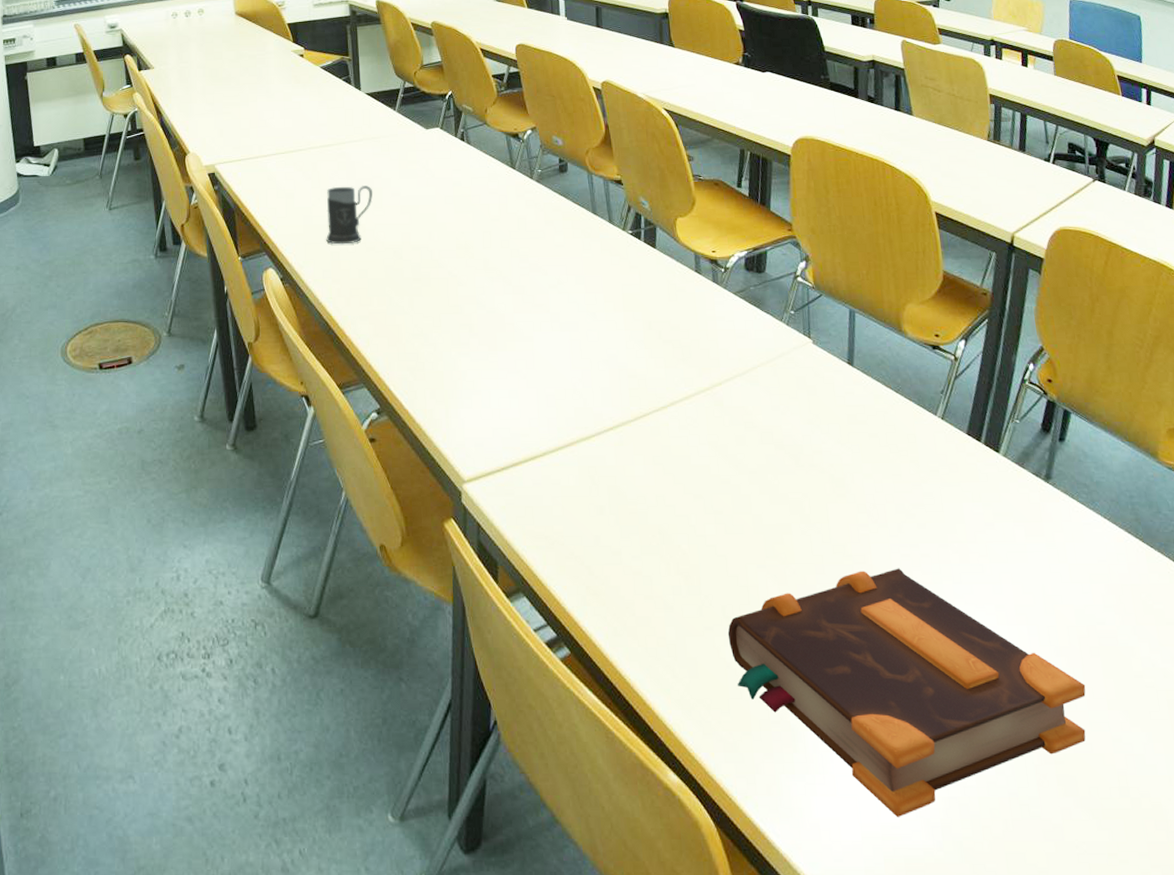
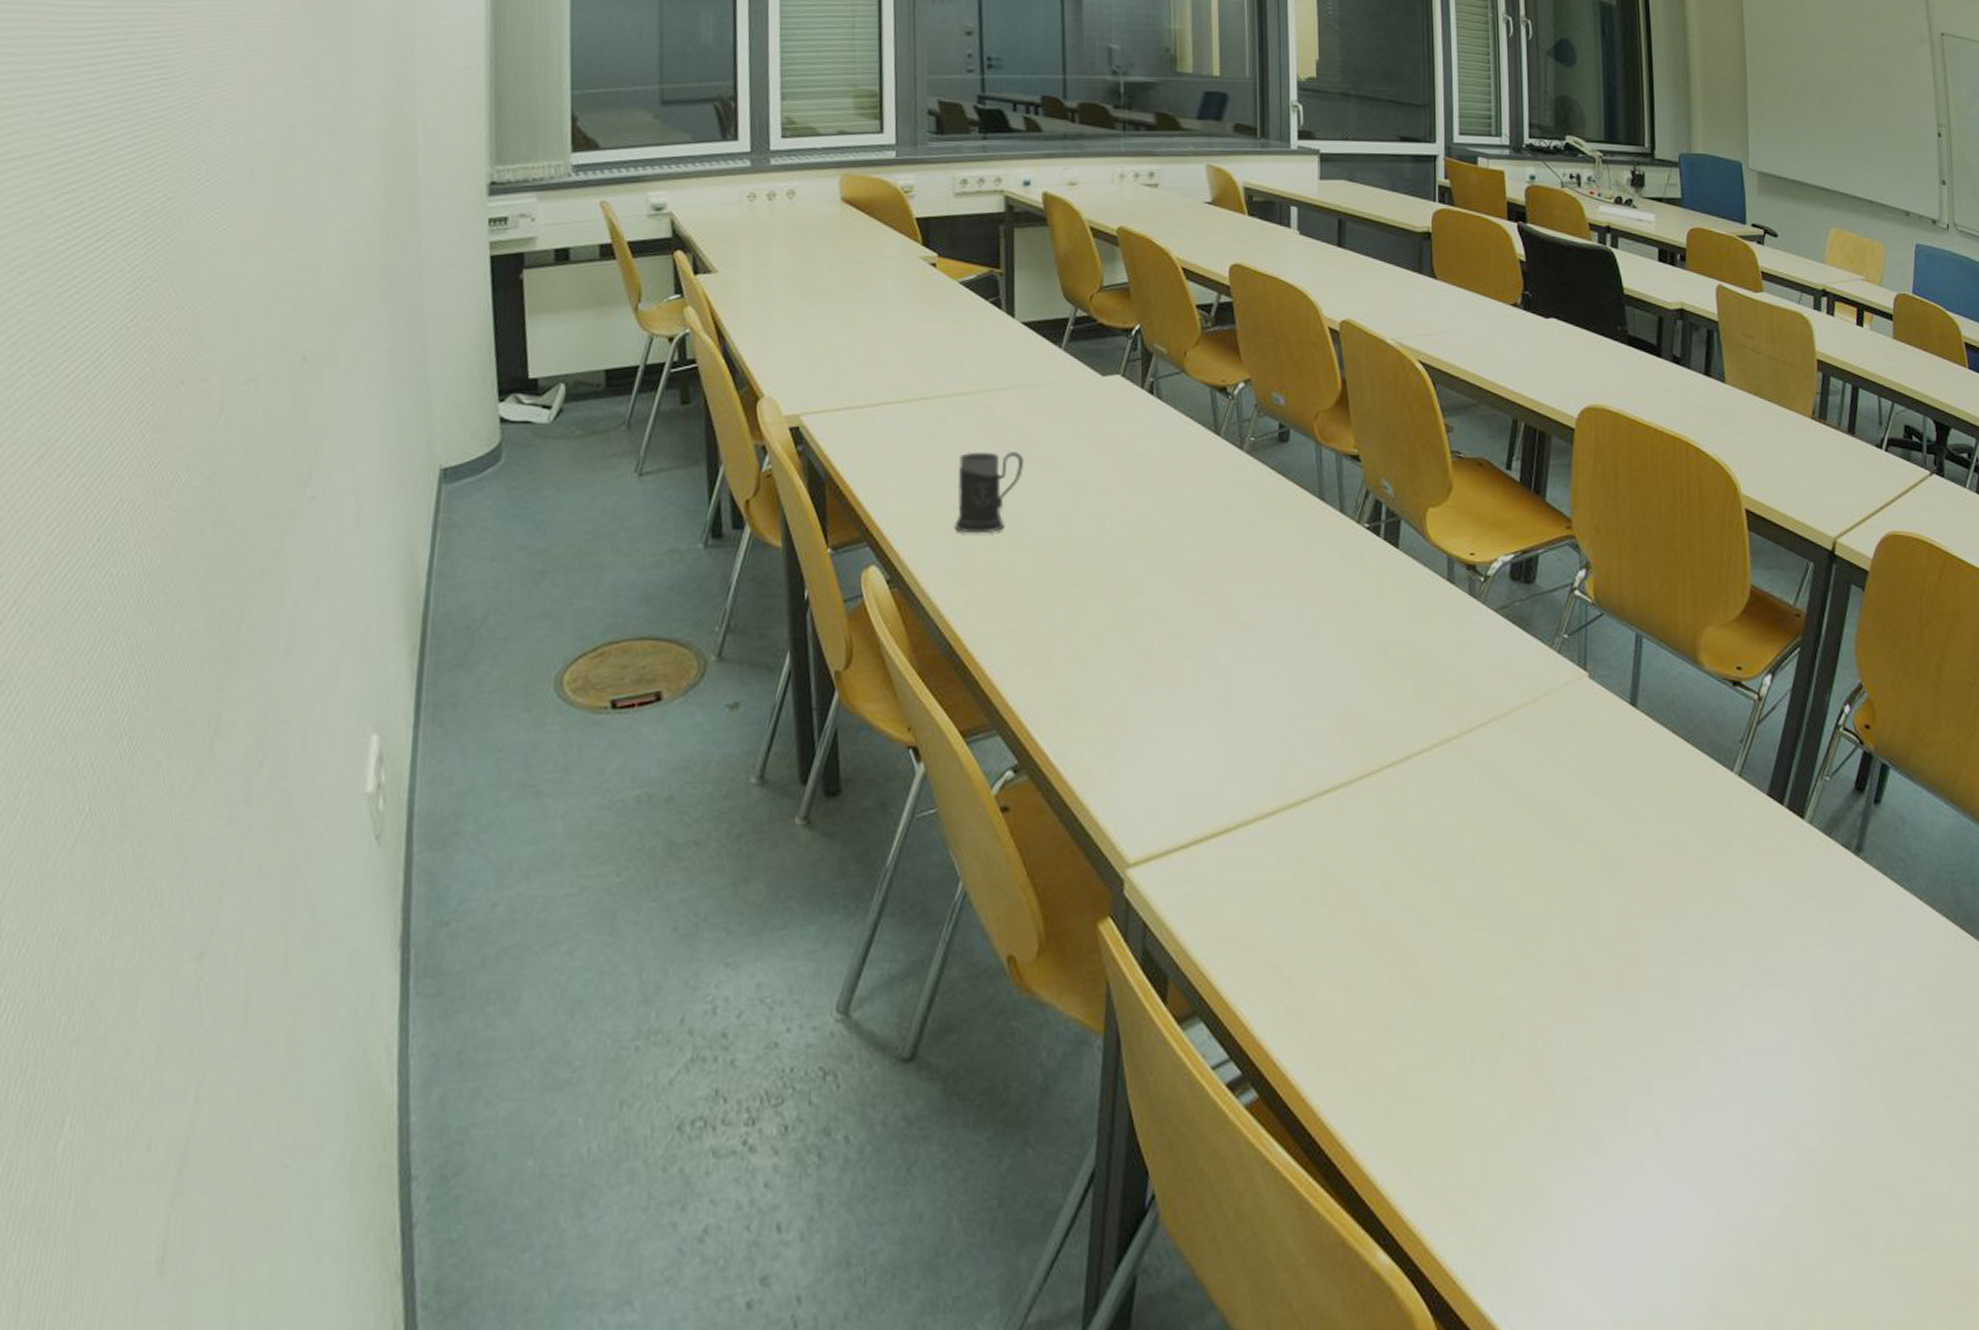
bible: present [727,568,1086,817] -> none [1462,969,1888,1293]

